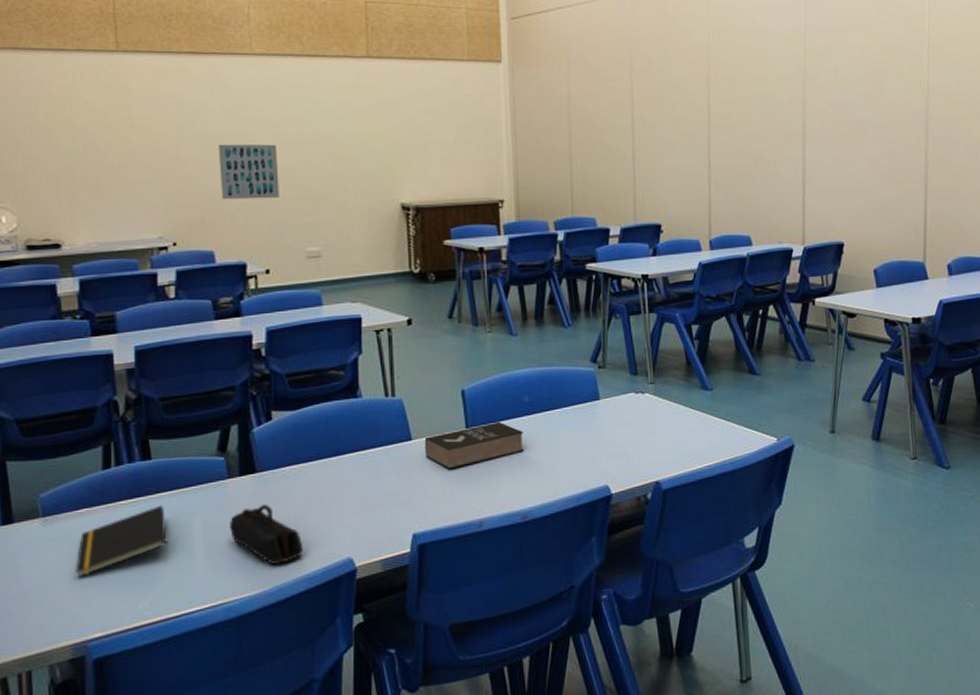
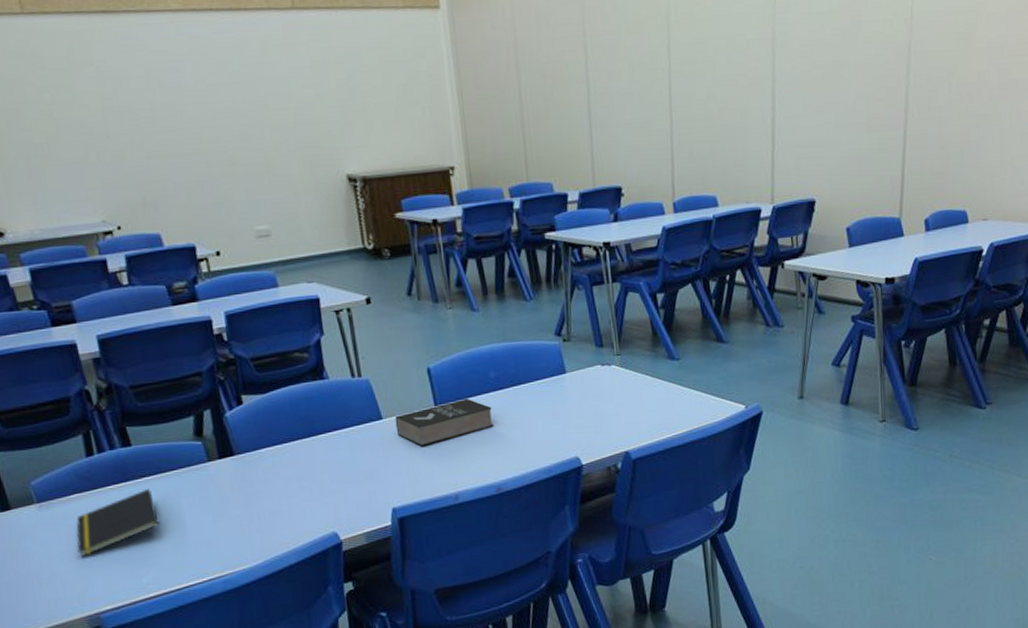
wall art: present [218,144,279,200] -> none [147,114,219,178]
pencil case: present [230,504,304,564] -> none [216,485,290,540]

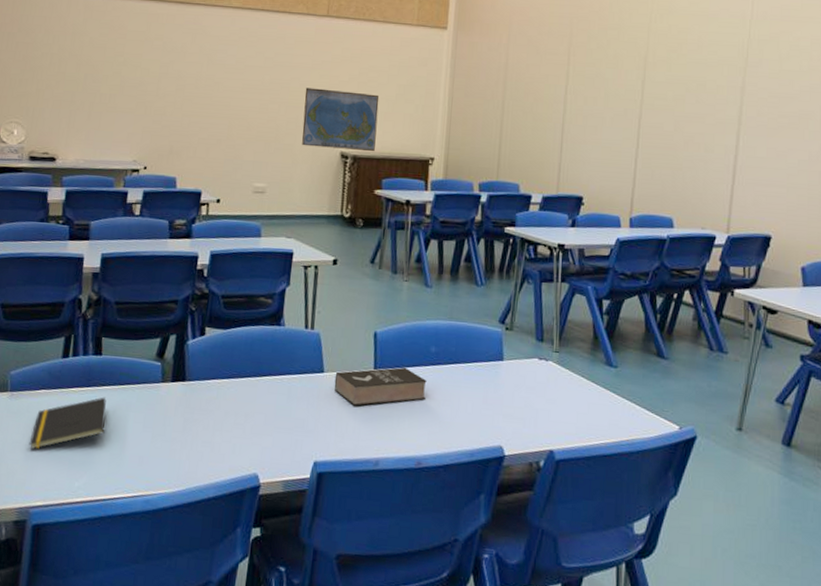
world map: none [288,100,385,174] -> present [302,88,380,152]

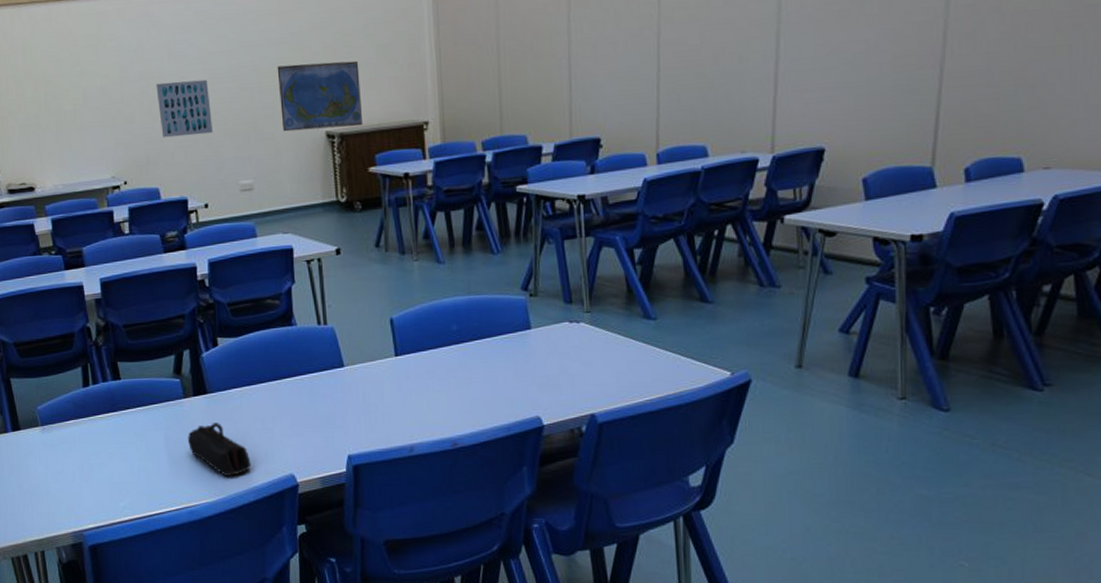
notepad: present [29,397,106,450] -> none [69,419,138,478]
pencil case: none [157,411,217,468] -> present [188,423,251,476]
wall art: none [188,84,241,136] -> present [156,79,213,138]
book: present [334,367,427,406] -> none [356,350,453,396]

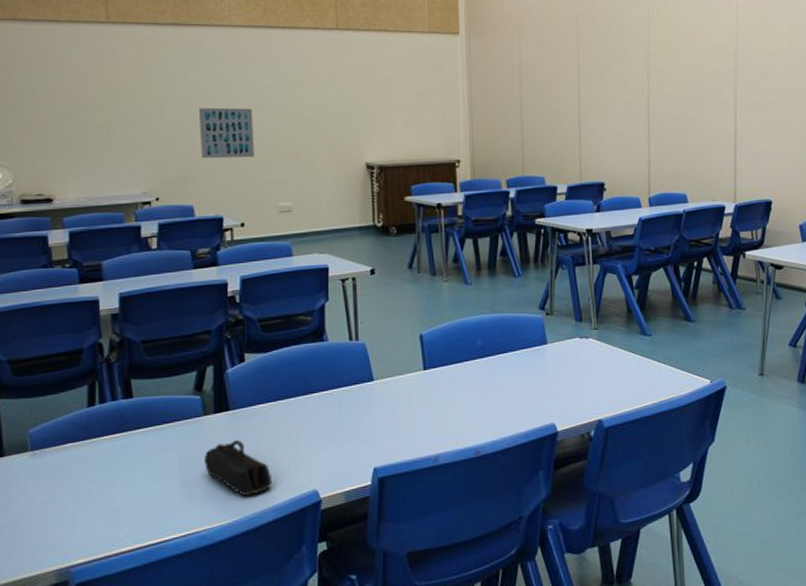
world map: present [277,60,362,132] -> none [322,102,400,161]

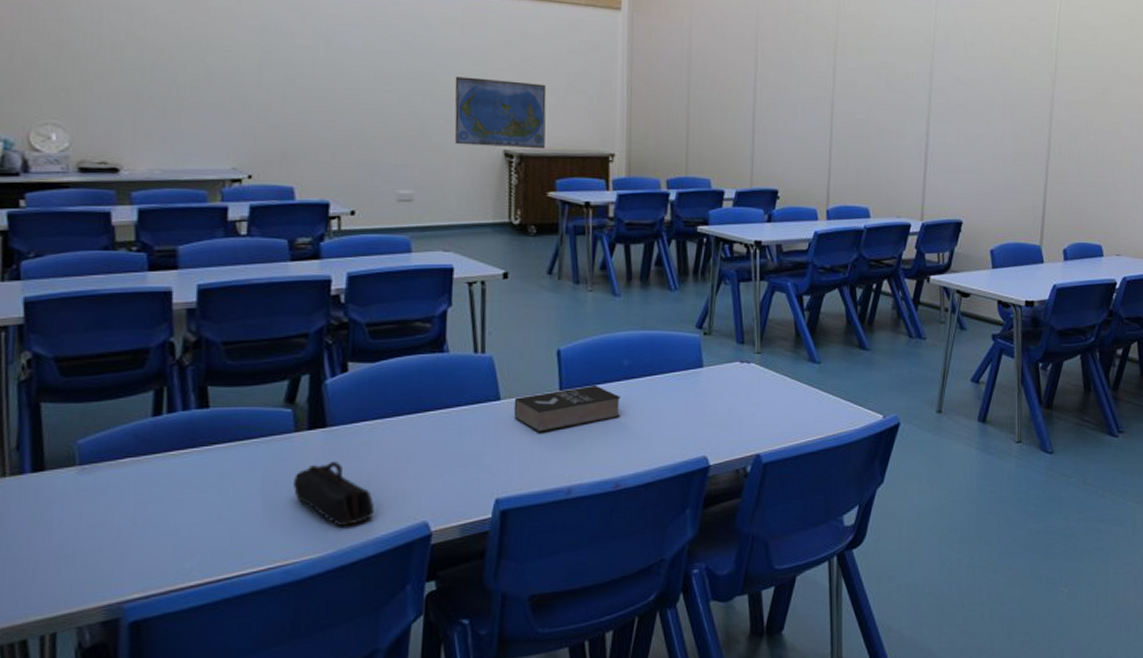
wall art: present [198,107,254,159] -> none [305,73,372,136]
world map: none [322,102,400,161] -> present [454,76,547,149]
book: none [385,364,477,408] -> present [513,385,621,433]

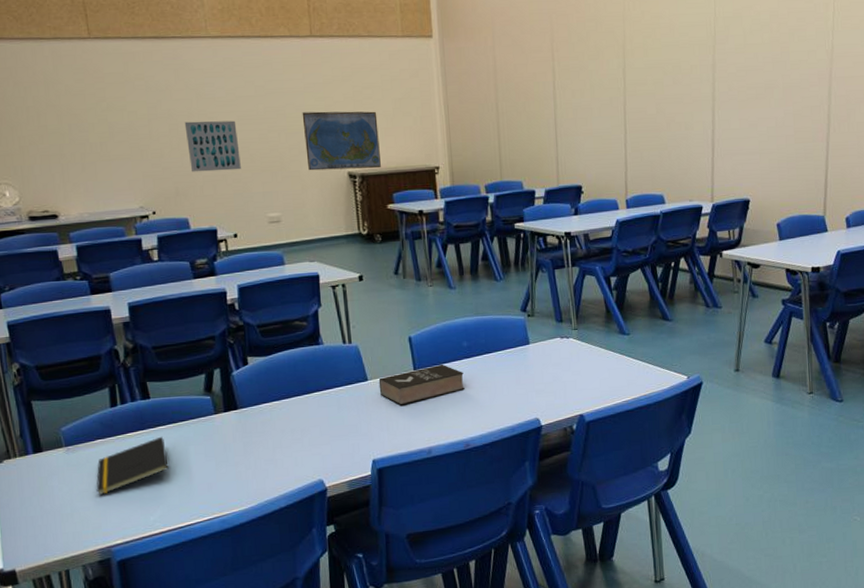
notepad: none [114,457,222,533] -> present [96,436,169,496]
pencil case: present [293,462,375,526] -> none [219,436,282,485]
wall art: none [305,73,372,136] -> present [184,120,241,172]

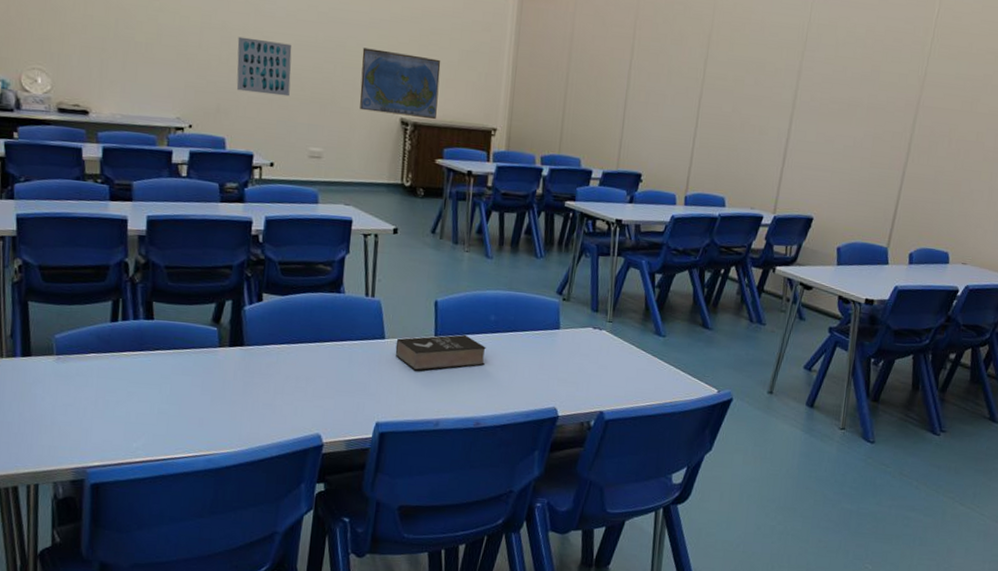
notepad: present [96,436,169,496] -> none [81,361,162,413]

